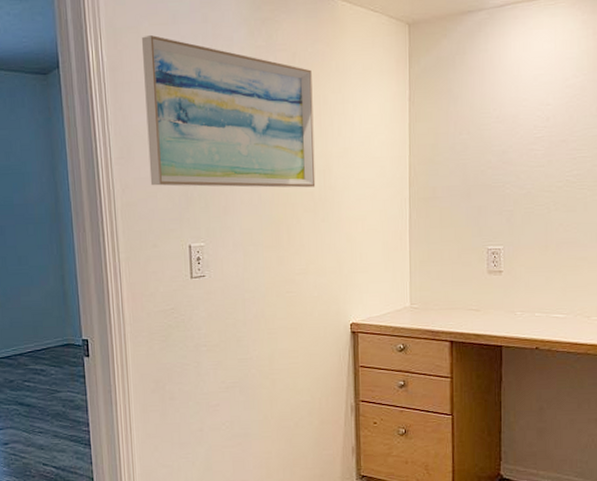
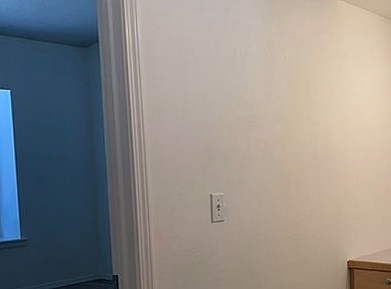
wall art: present [141,34,316,188] -> none [172,18,319,149]

